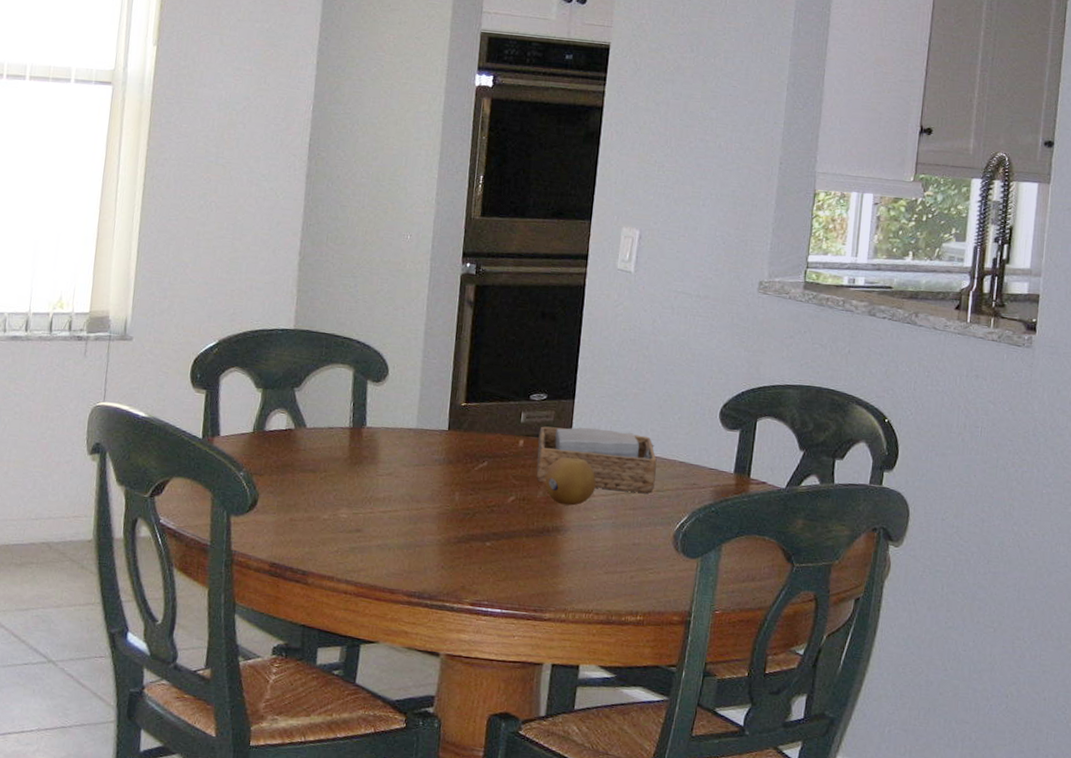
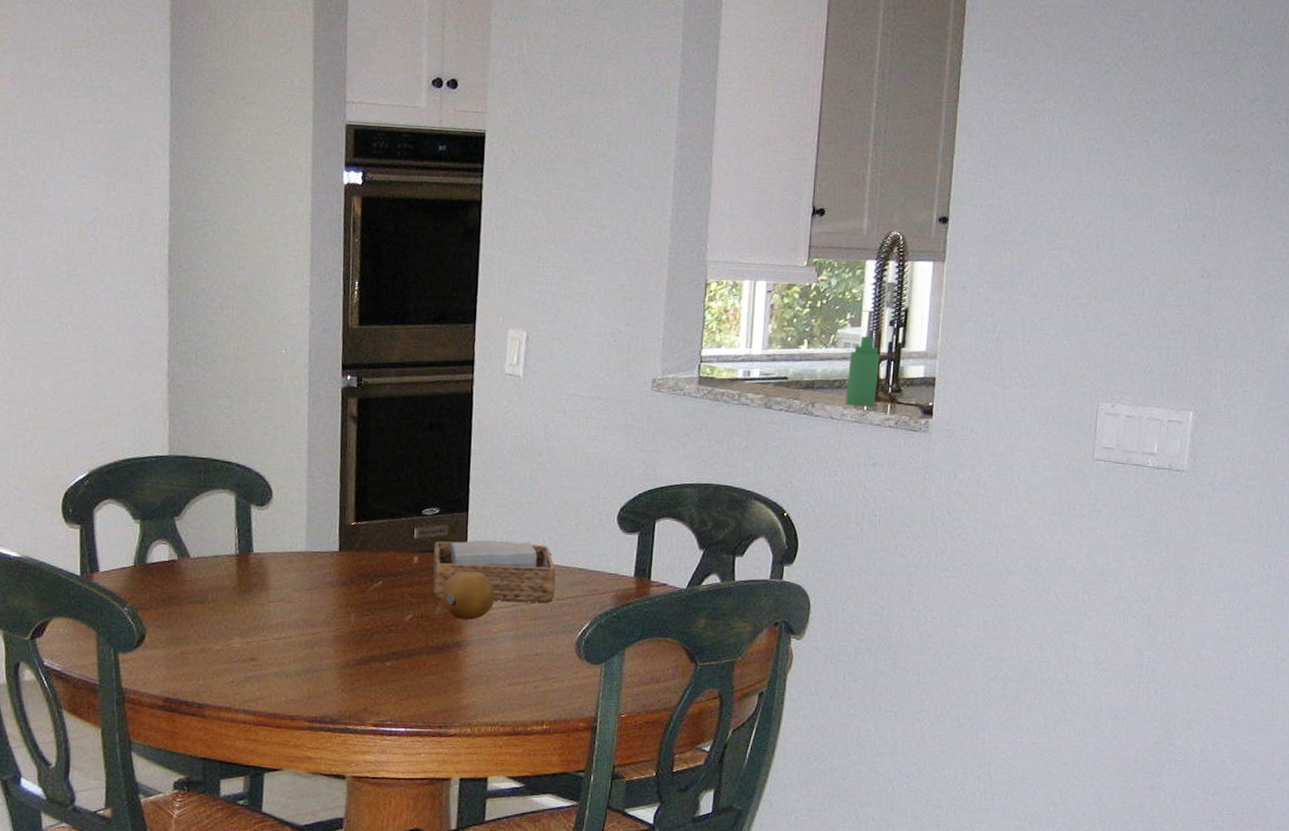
soap dispenser: none [948,226,986,320] -> present [845,310,882,407]

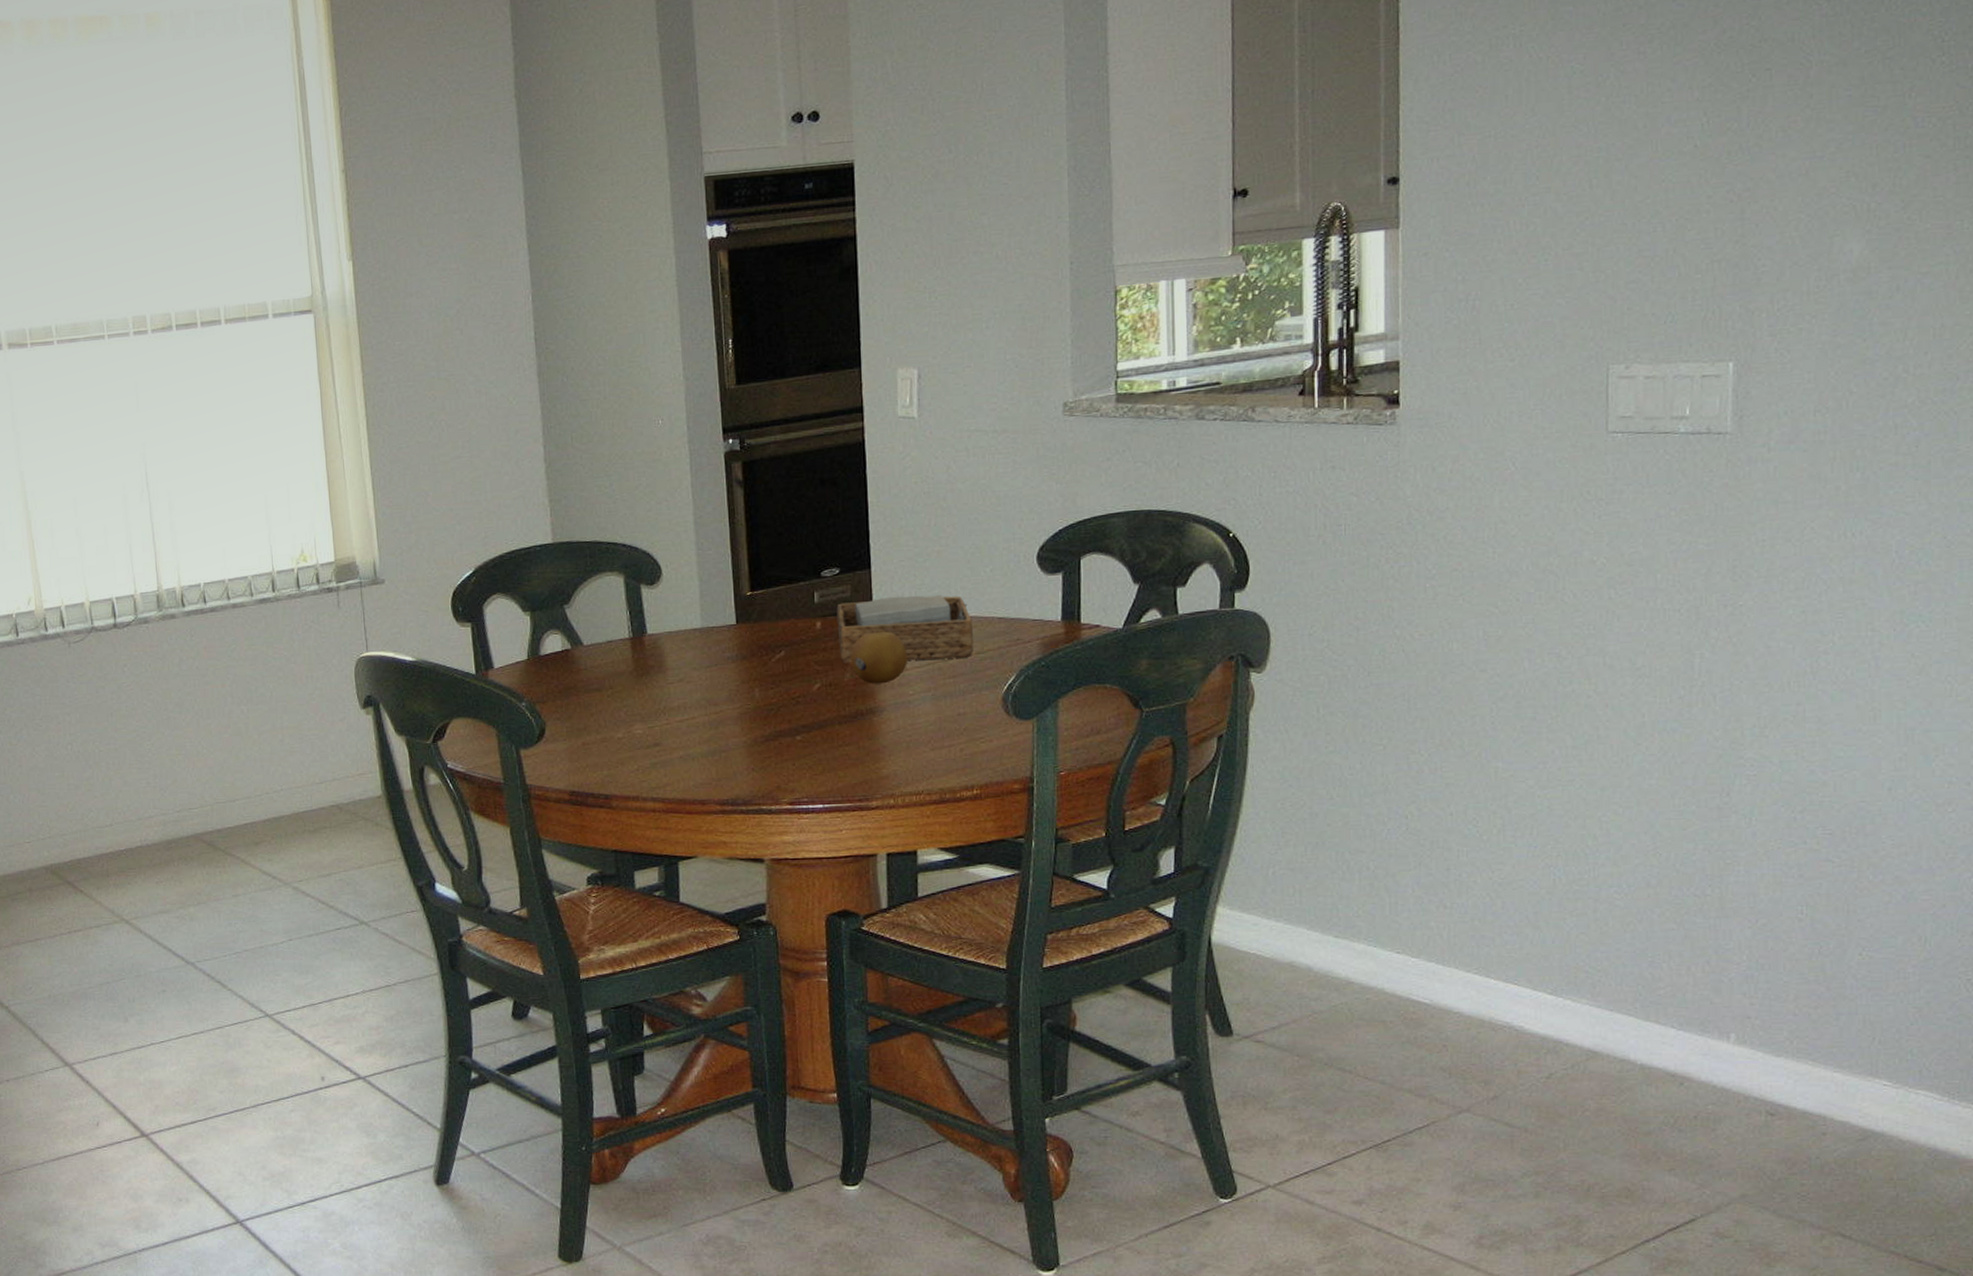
soap dispenser: present [845,310,882,407] -> none [1291,295,1330,406]

